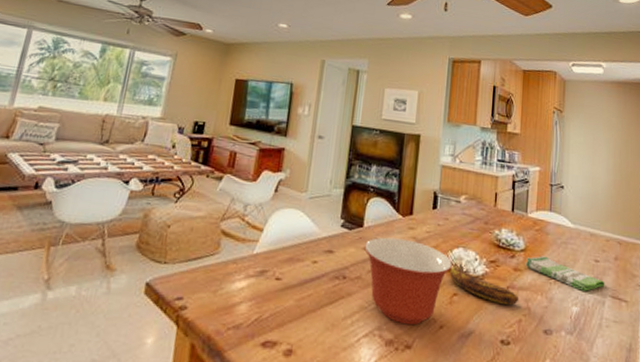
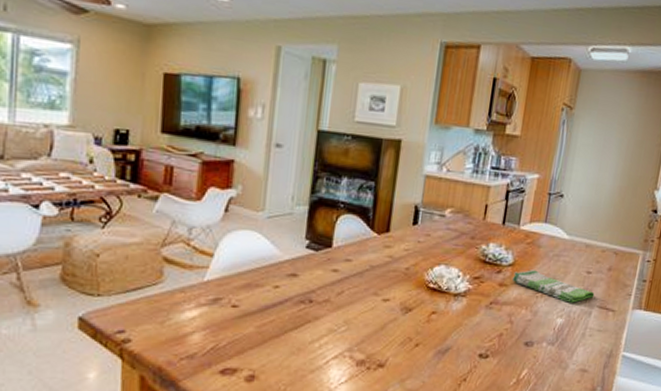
mixing bowl: present [364,237,452,326] -> none [333,257,432,345]
banana: present [450,263,519,306] -> none [429,281,502,321]

